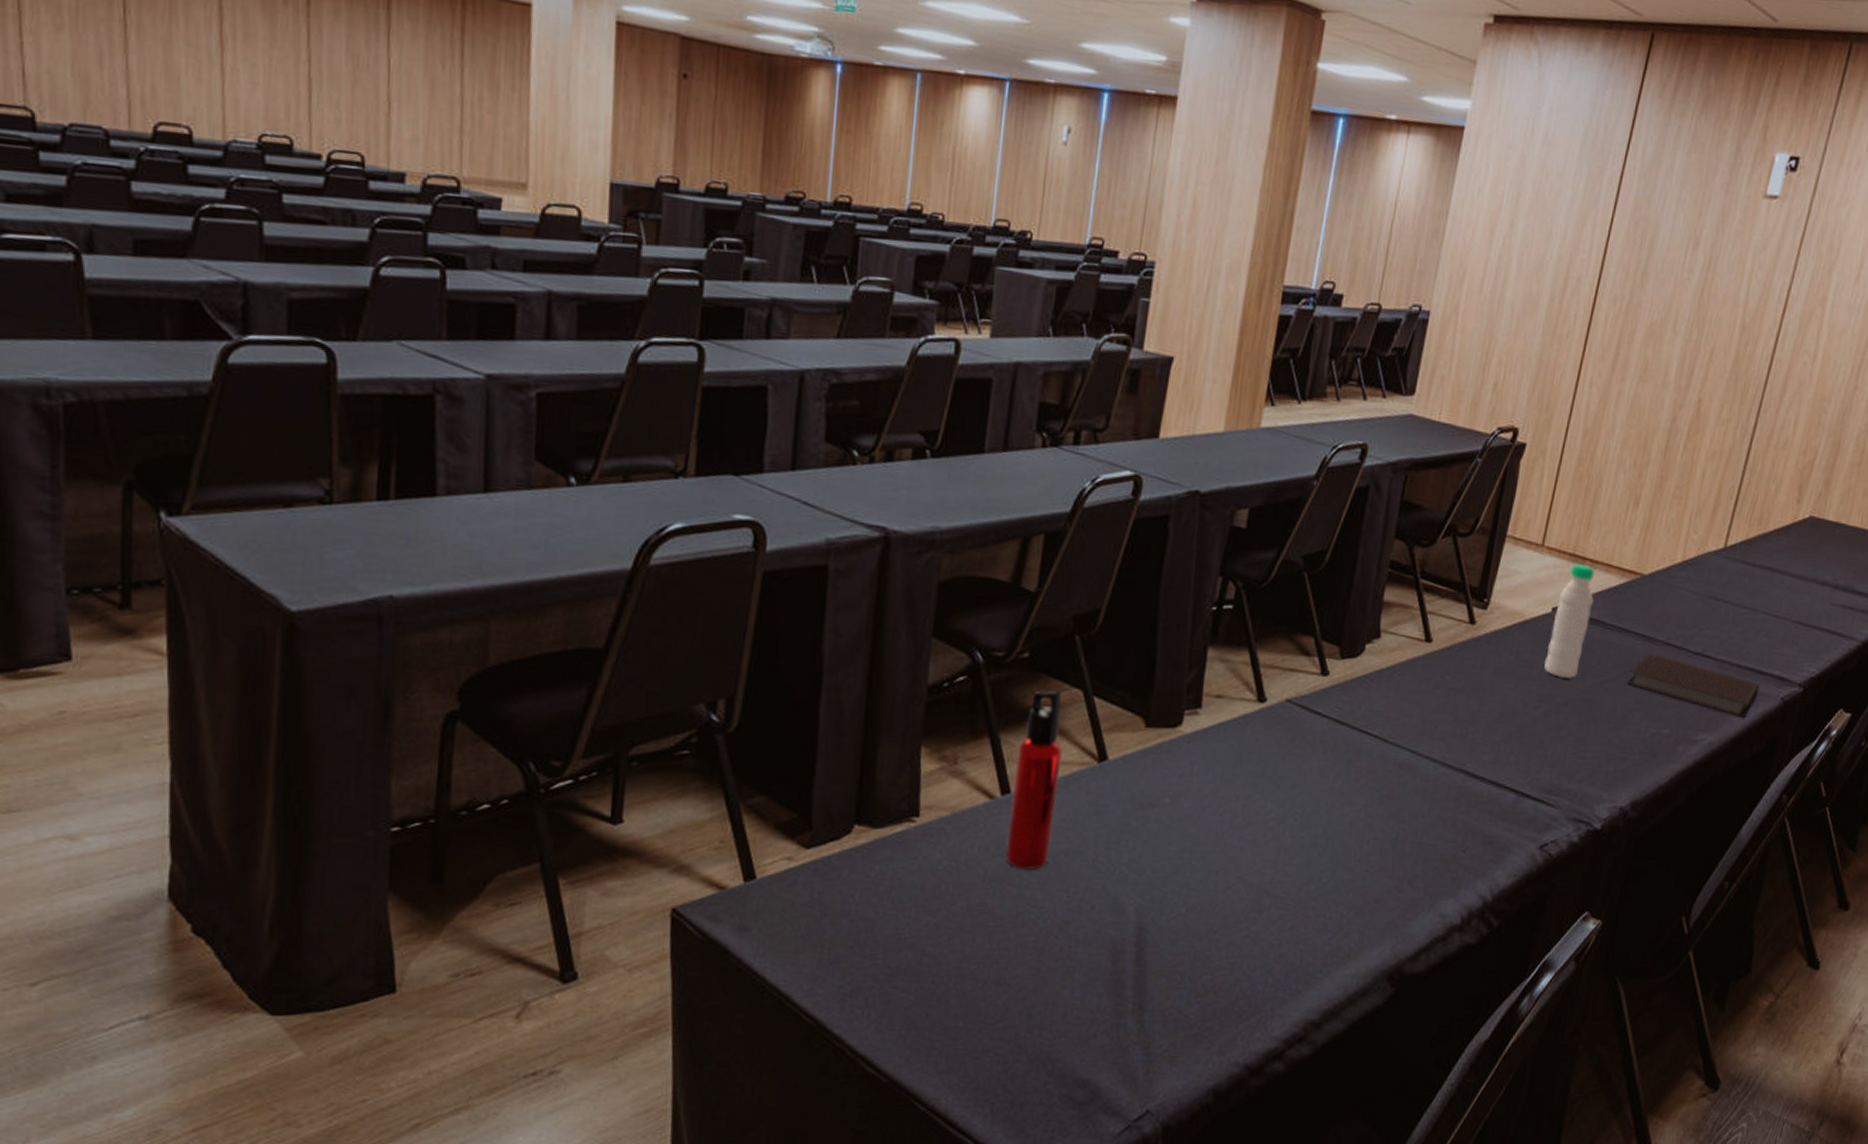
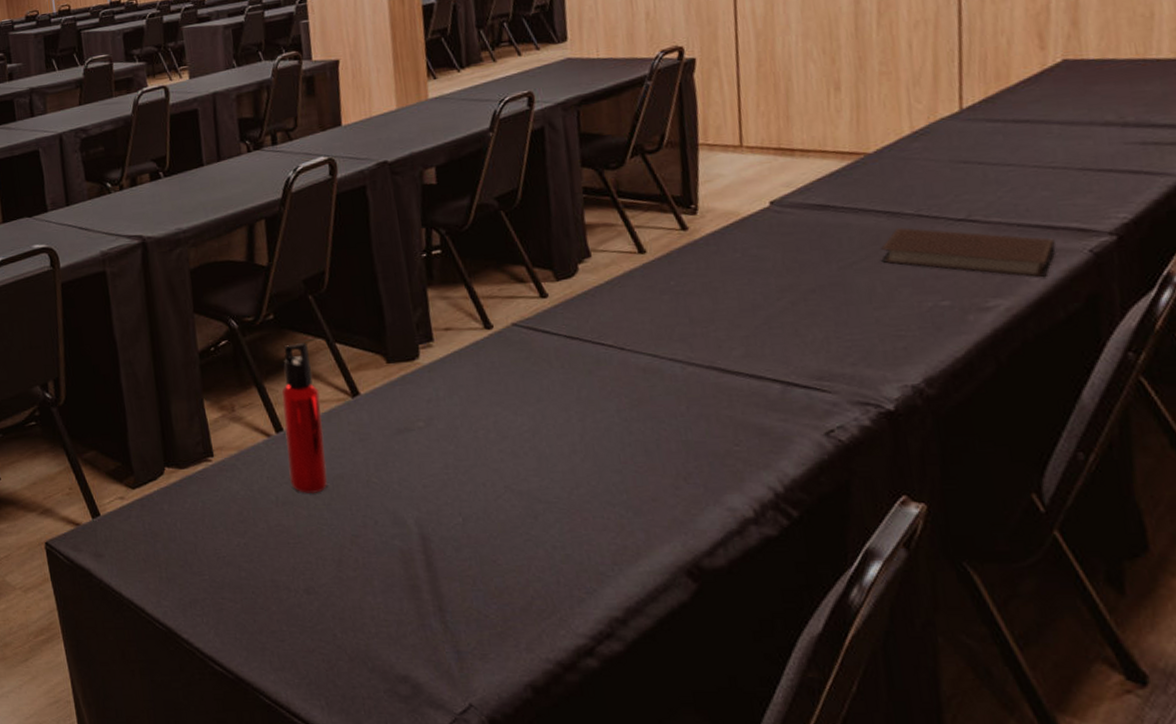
water bottle: present [1543,563,1595,678] -> none [774,155,818,266]

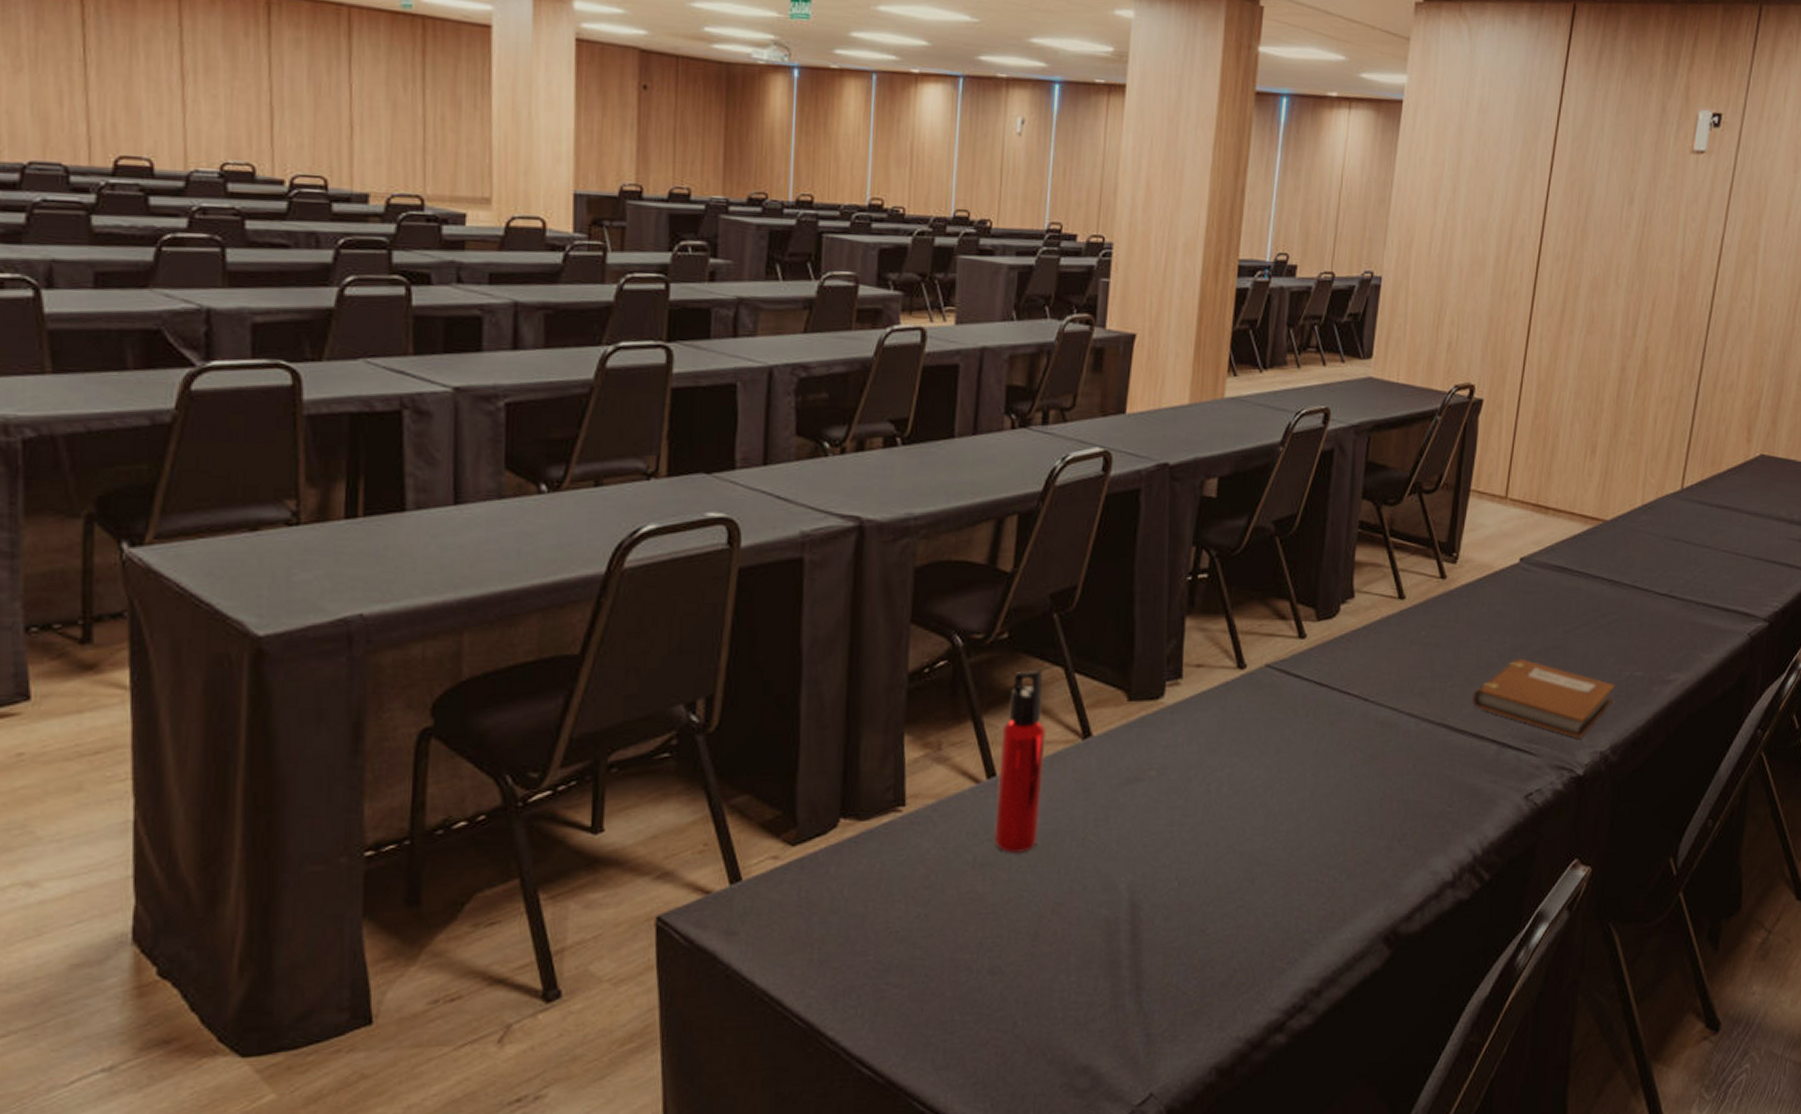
notebook: none [741,298,917,374] -> present [1472,658,1615,739]
notebook: present [881,227,1056,278] -> none [1598,597,1726,656]

